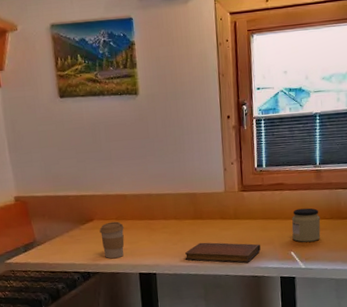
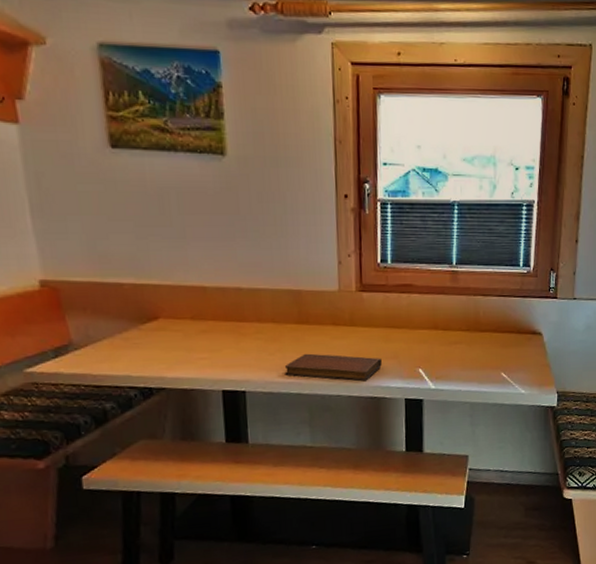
coffee cup: present [99,221,125,259] -> none [166,321,203,371]
jar: present [291,208,321,242] -> none [420,316,455,358]

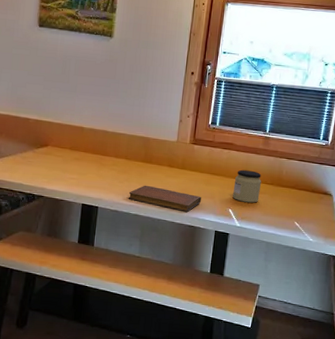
jar: none [420,316,455,358] -> present [232,169,262,203]

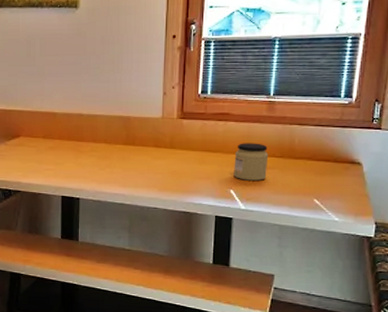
notebook: present [128,185,201,212] -> none [111,170,196,196]

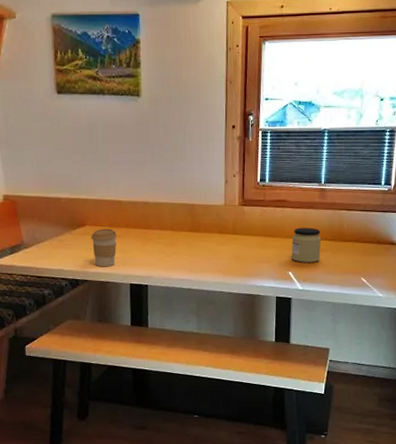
coffee cup: none [25,140,50,179] -> present [91,228,117,267]

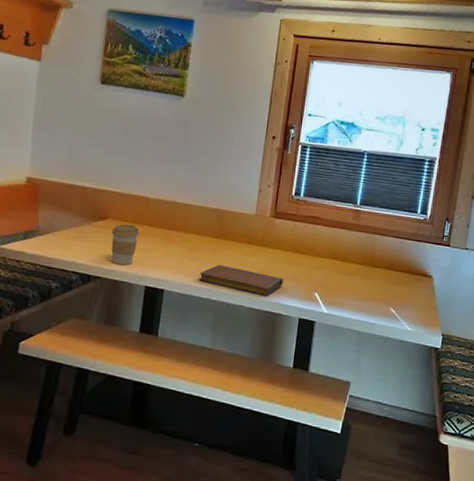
notebook: none [178,256,258,280] -> present [199,264,283,296]
jar: present [291,227,322,263] -> none [319,247,352,286]

